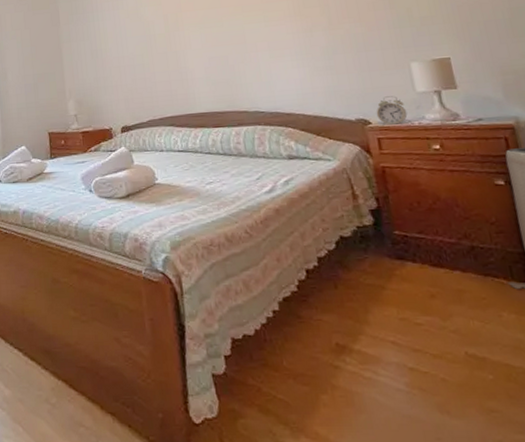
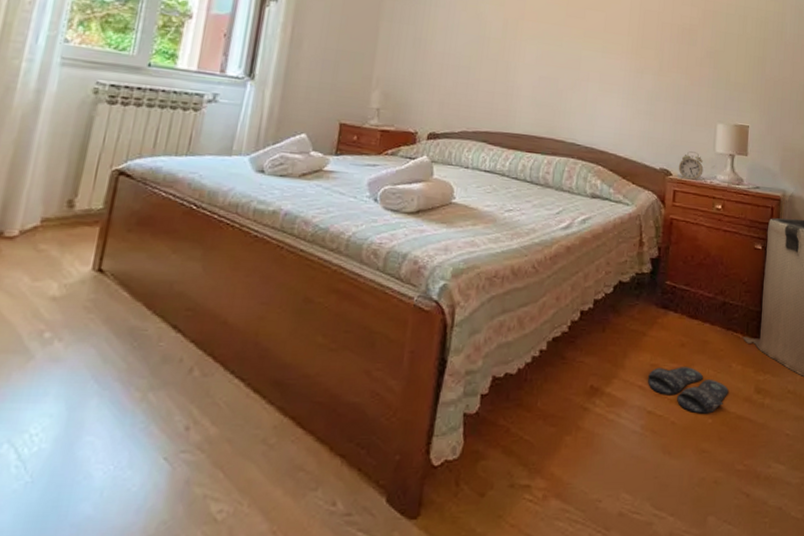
slippers: none [399,319,507,370] -> present [648,367,729,414]

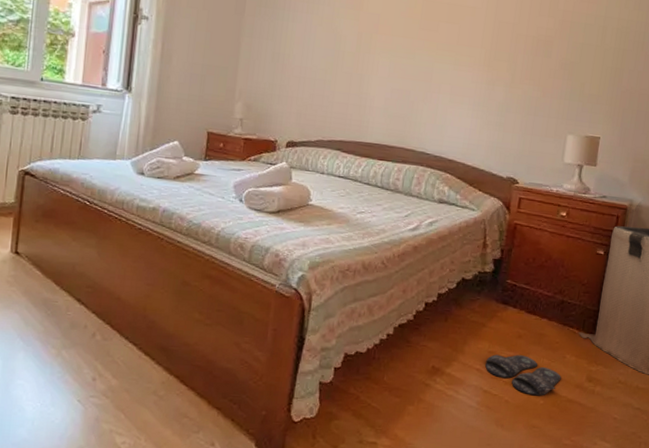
alarm clock: present [678,151,704,182] -> none [525,161,551,190]

